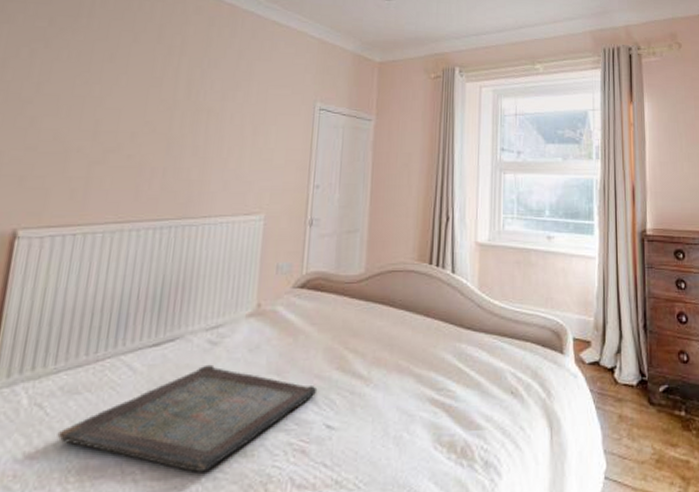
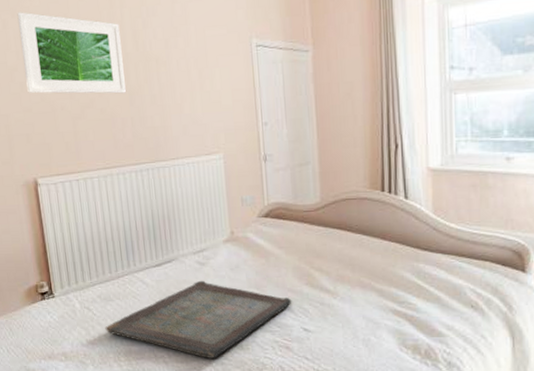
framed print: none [38,43,174,141] -> present [17,12,126,94]

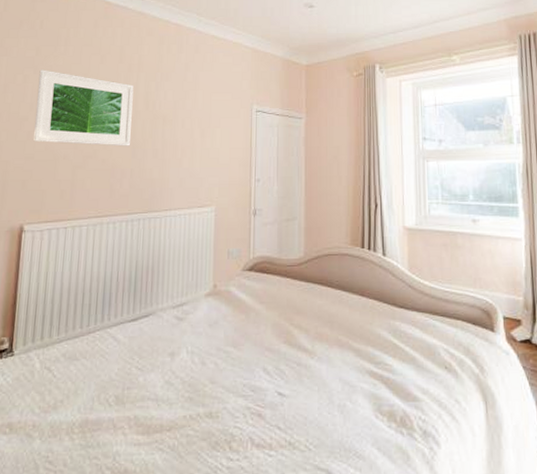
serving tray: present [105,280,292,358] -> none [63,337,269,429]

